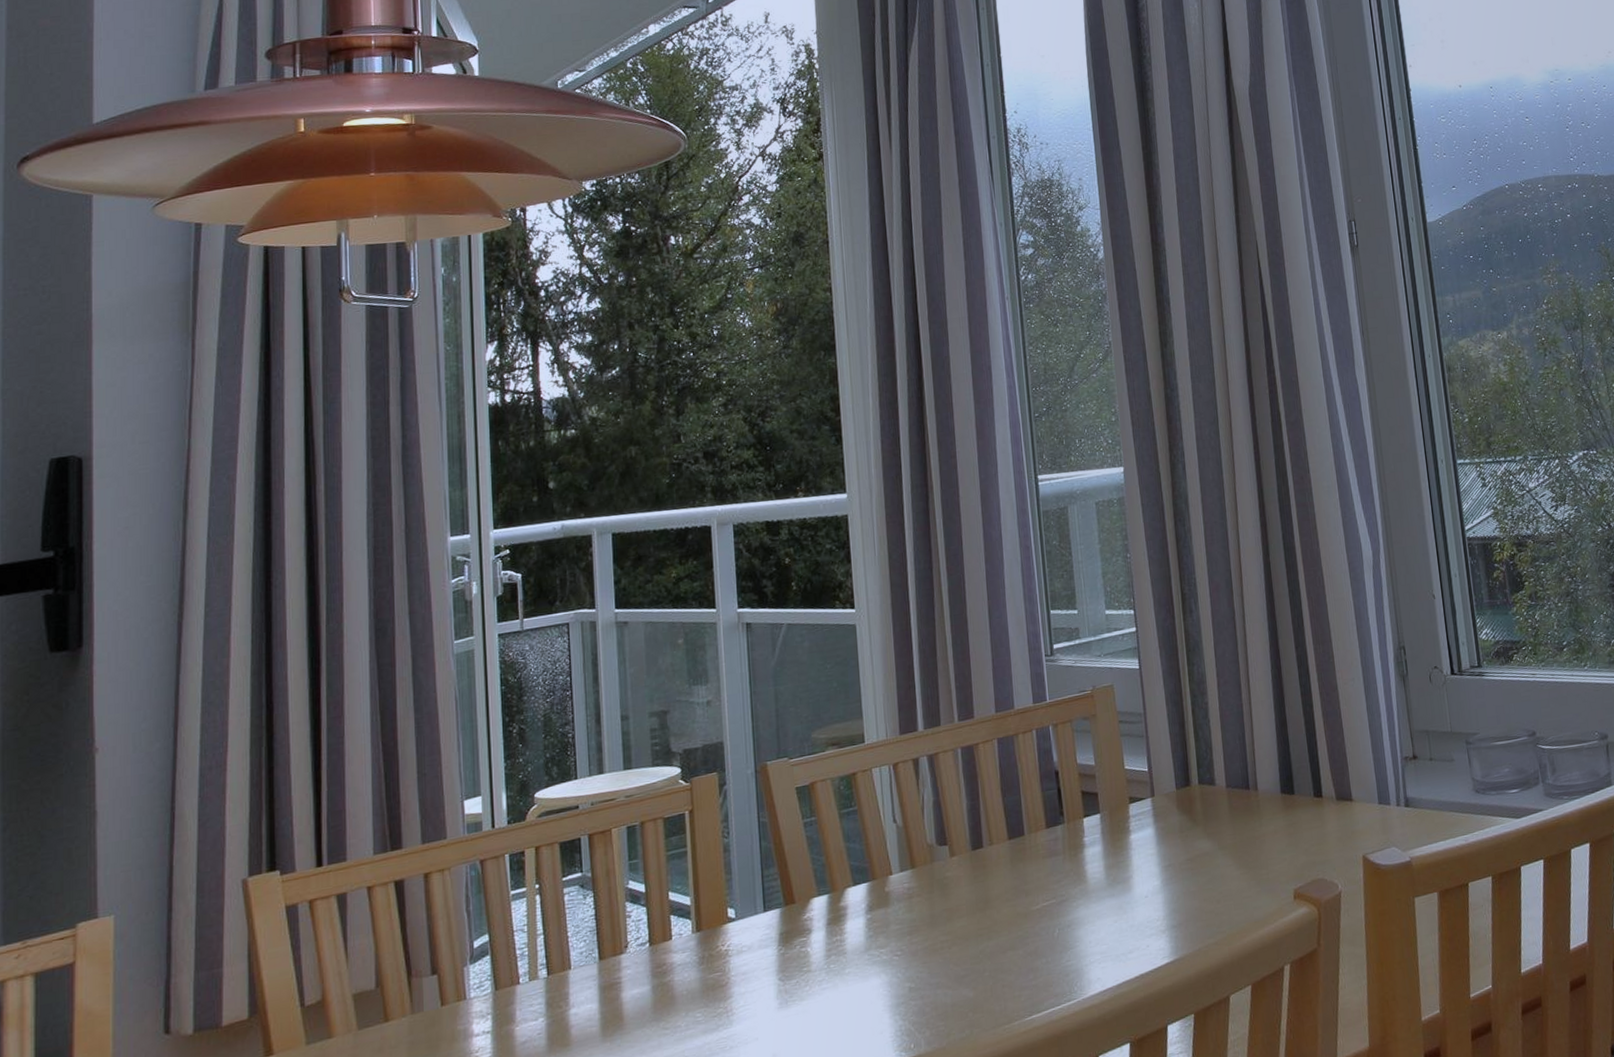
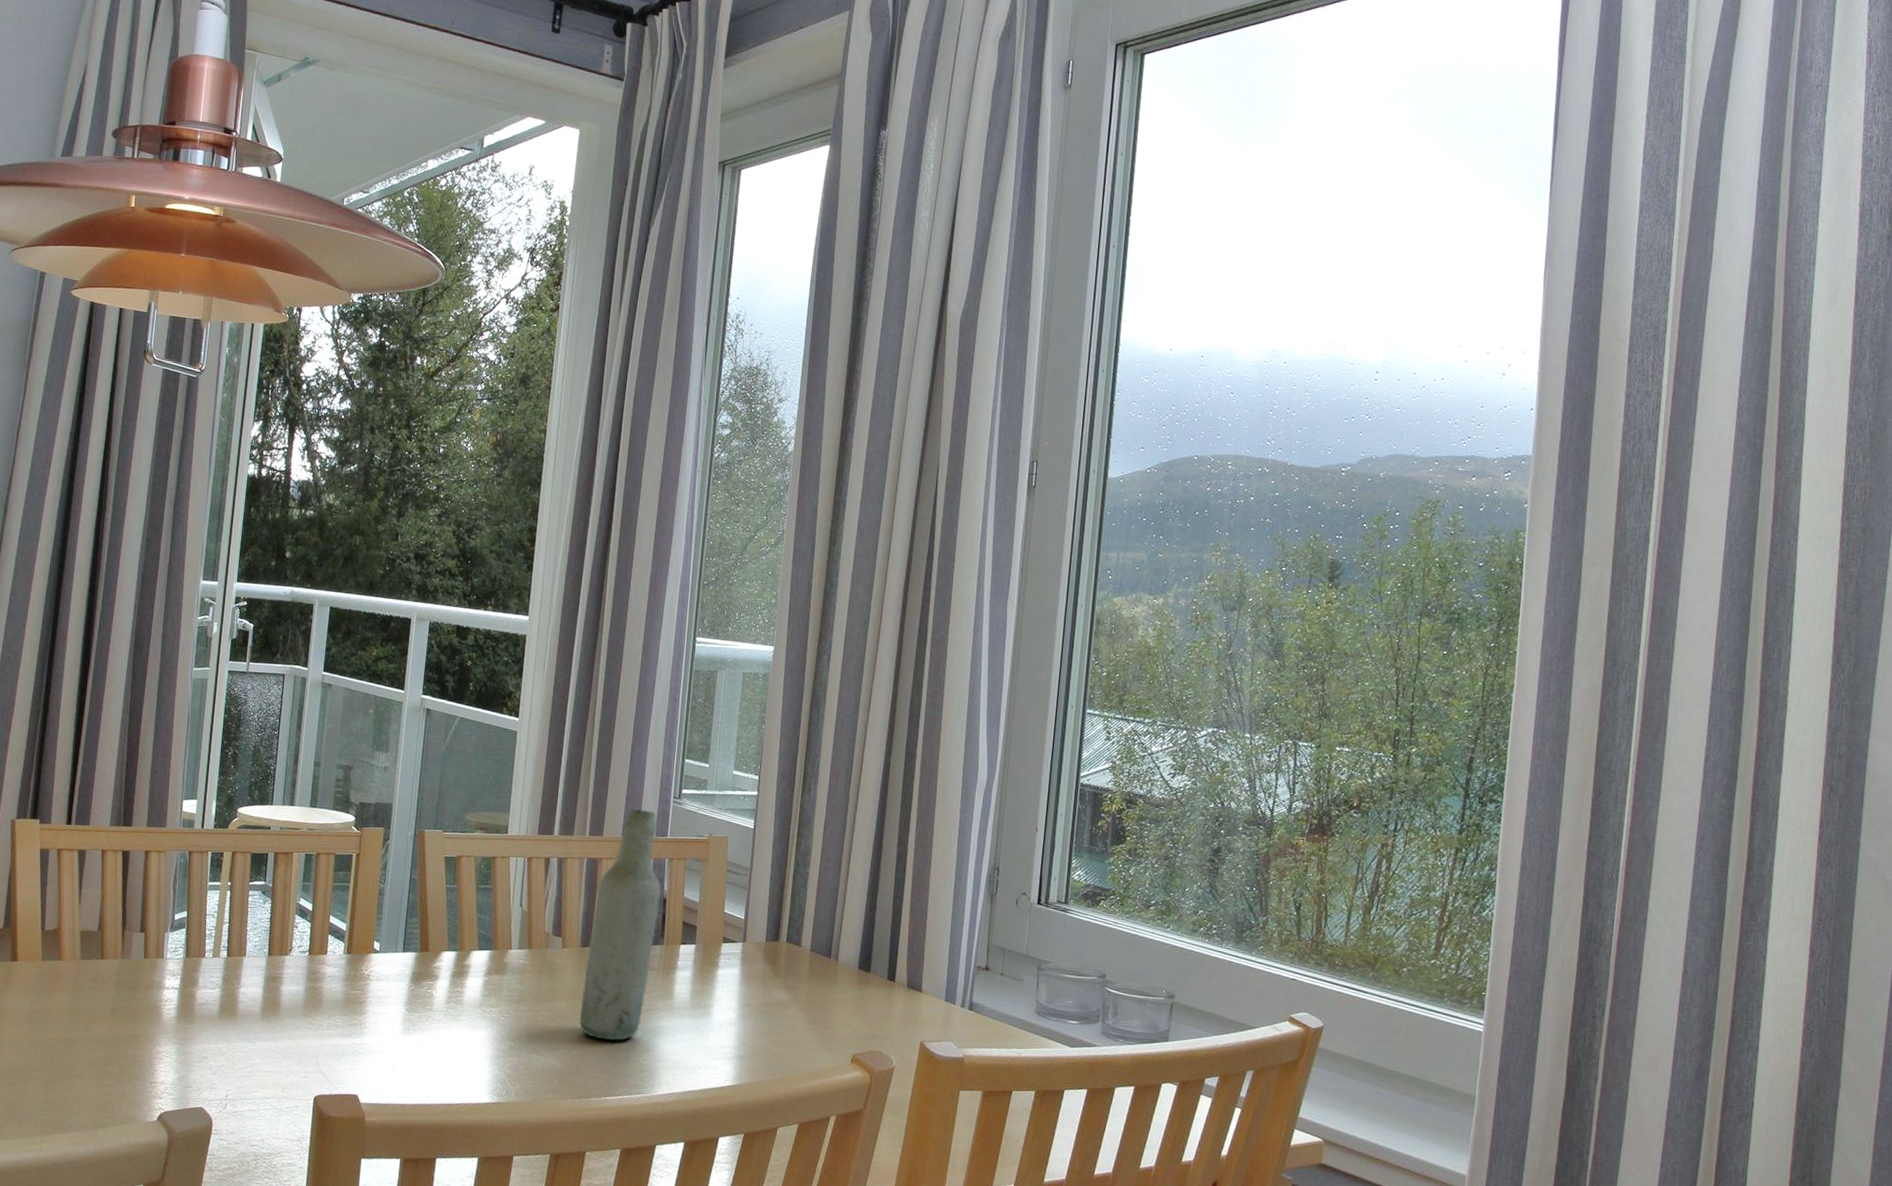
bottle: none [979,677,1055,951] -> present [580,809,661,1041]

